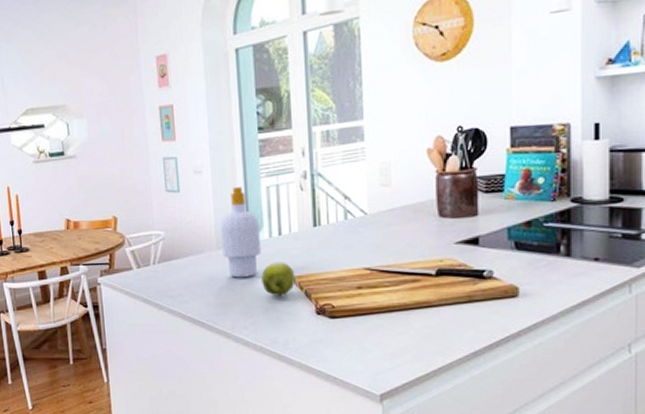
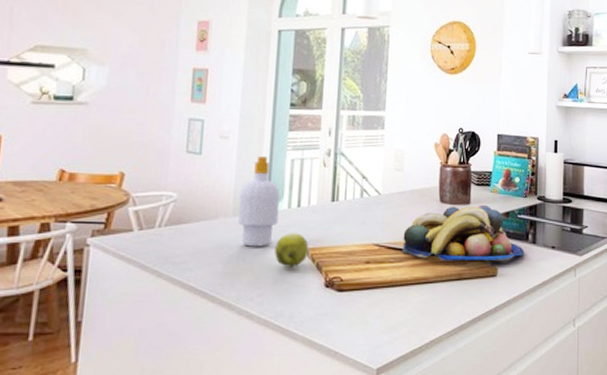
fruit bowl: none [397,214,555,283] -> present [402,204,525,261]

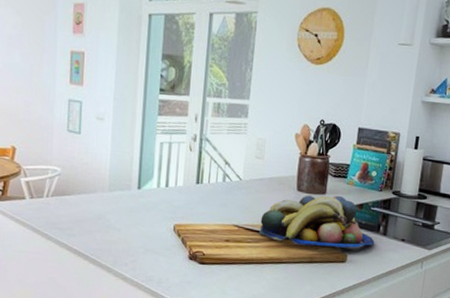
soap bottle: present [238,156,281,247] -> none [114,138,151,220]
apple: present [275,233,309,268] -> none [145,210,175,240]

